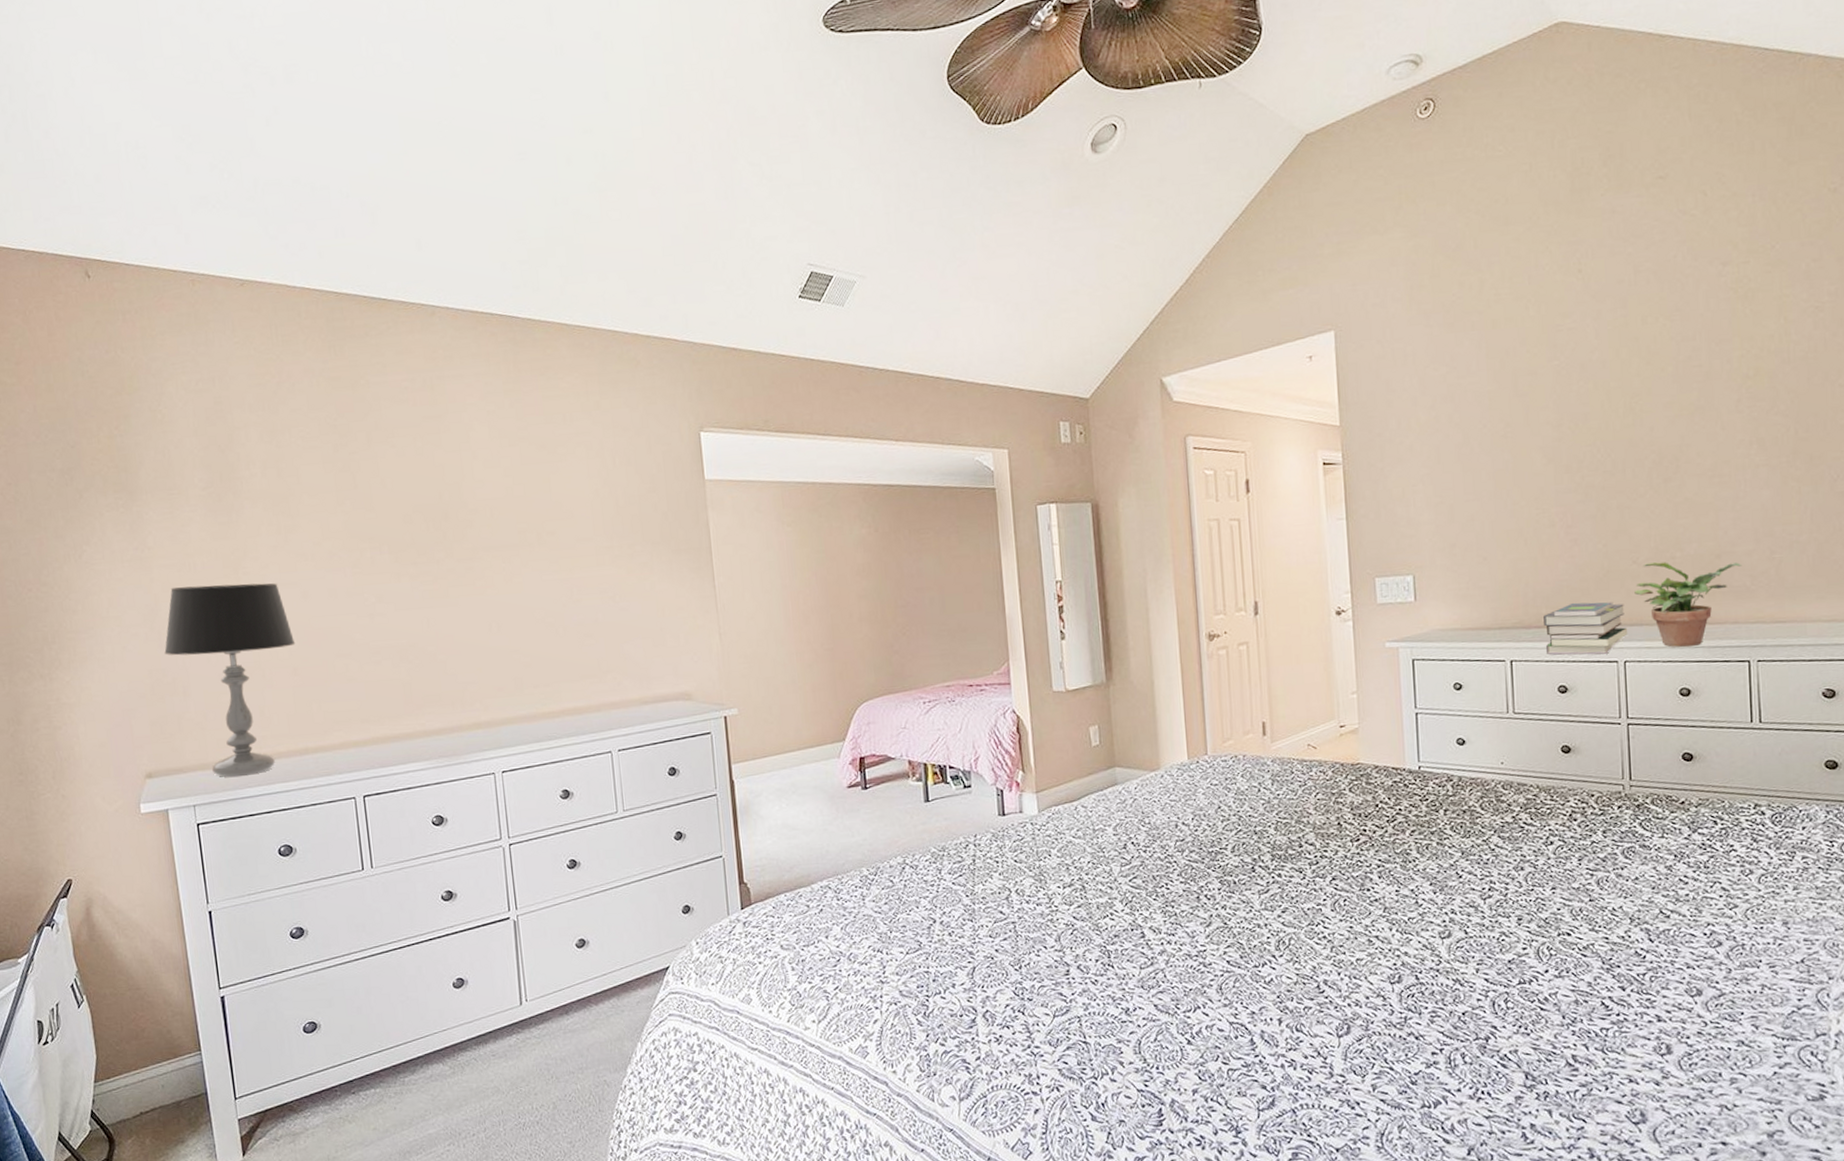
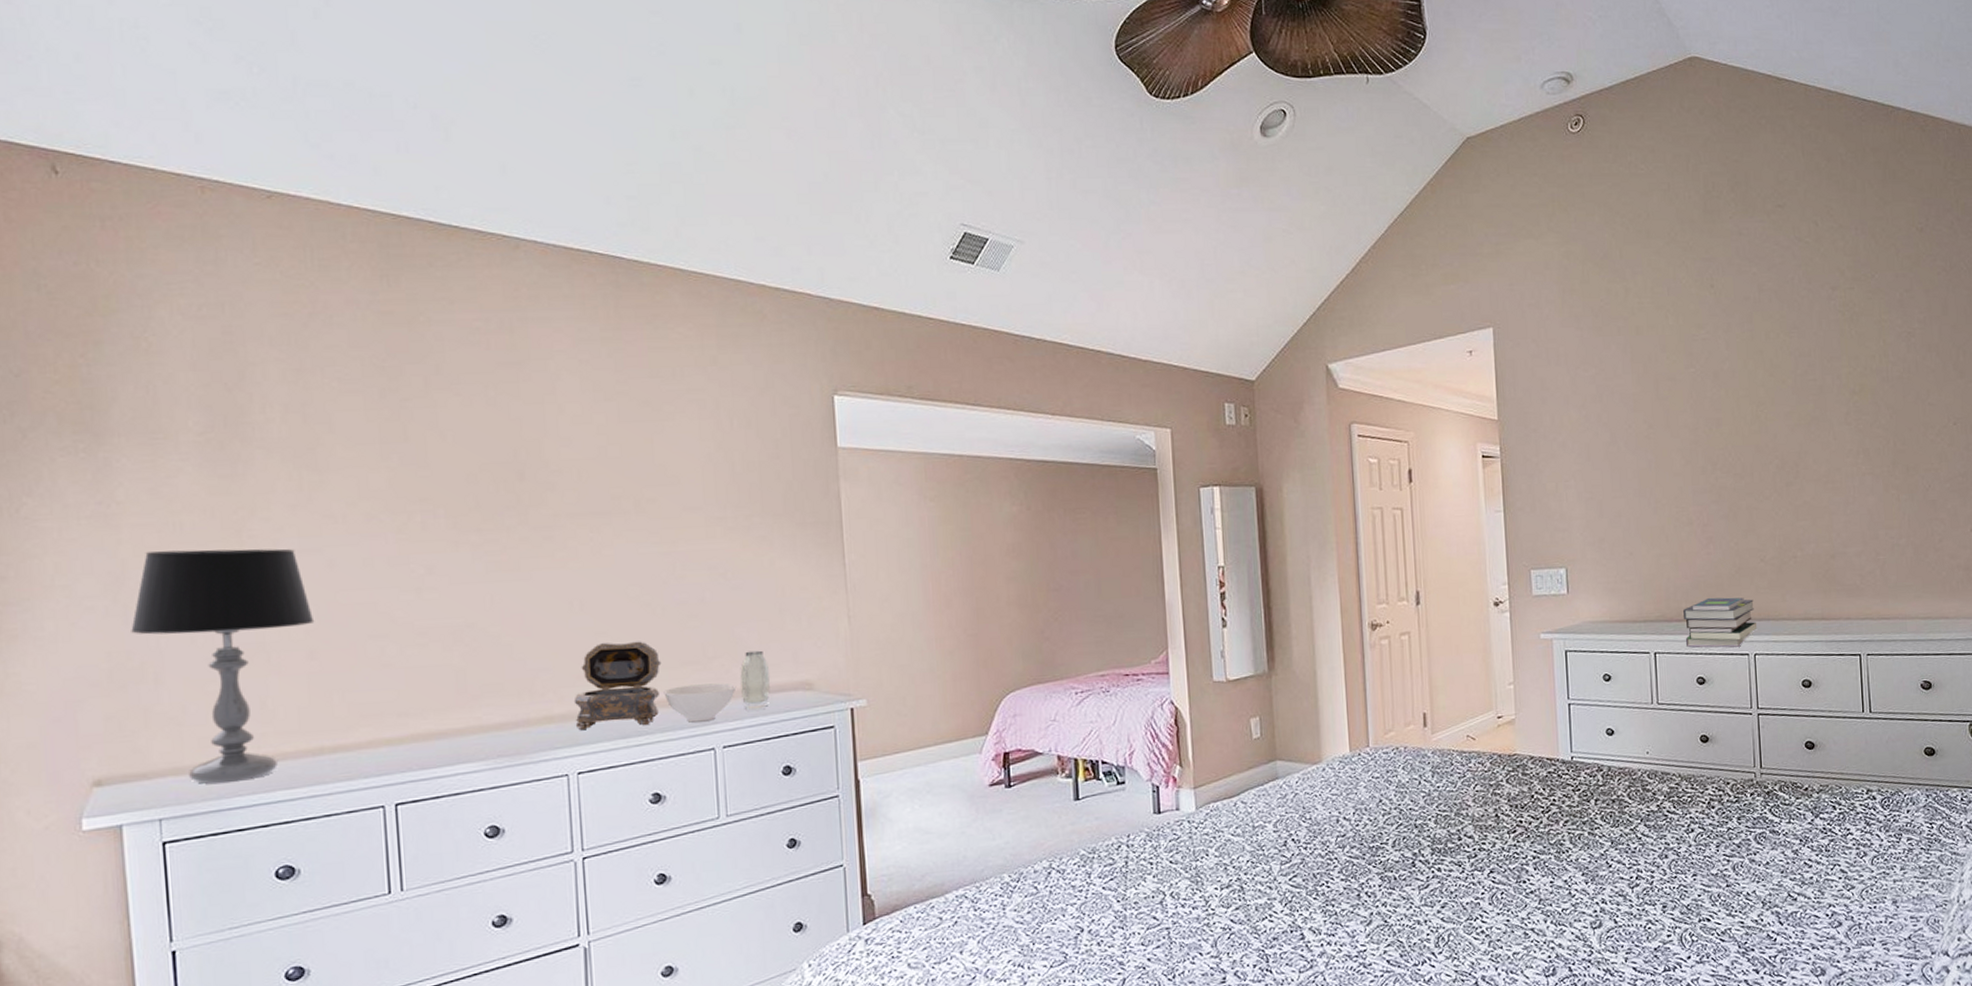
jewelry box: none [496,657,565,736] -> present [574,641,662,731]
bowl: none [567,694,627,729] -> present [663,683,737,723]
vase: none [629,665,656,720] -> present [739,650,771,712]
potted plant: present [1634,562,1742,648] -> none [1762,560,1853,642]

